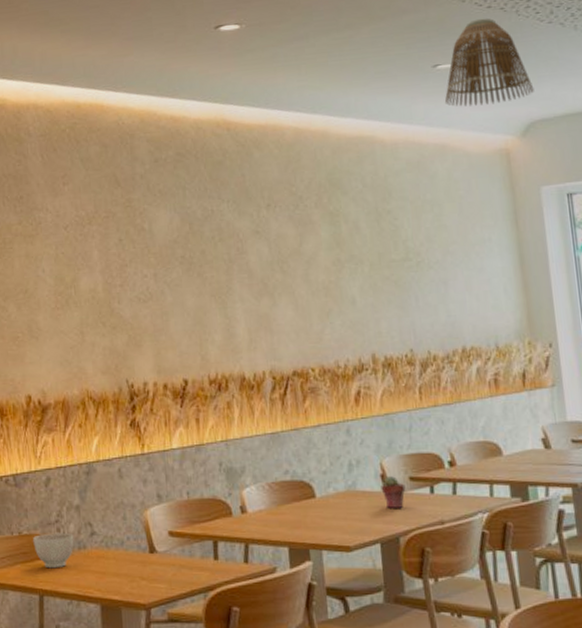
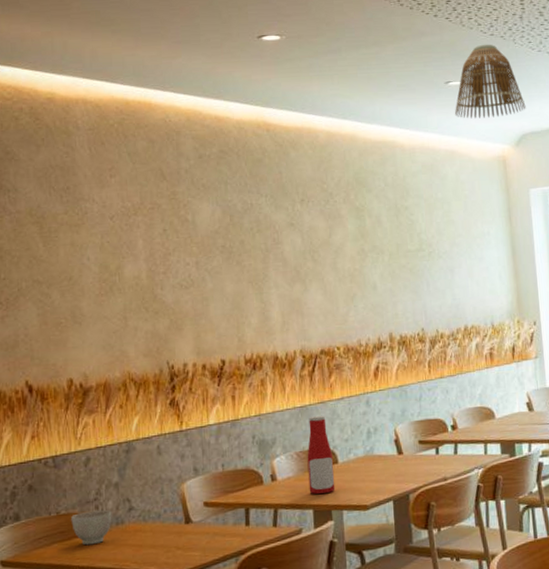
bottle: none [280,443,313,531] -> present [307,415,335,495]
potted succulent: present [380,476,406,508] -> none [394,441,416,469]

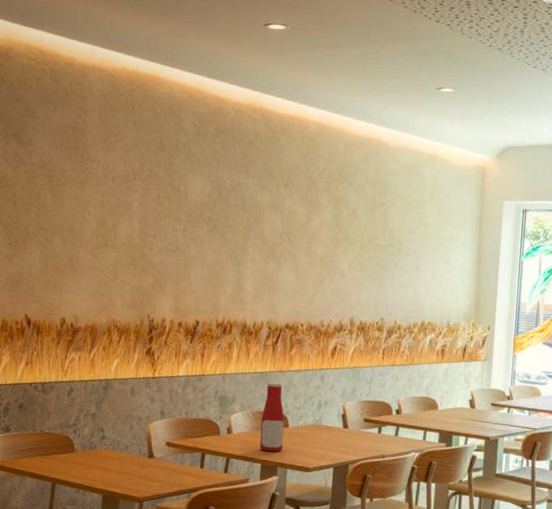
bowl: present [71,510,112,546] -> none [52,433,87,463]
lamp shade: present [454,44,526,119] -> none [441,54,513,128]

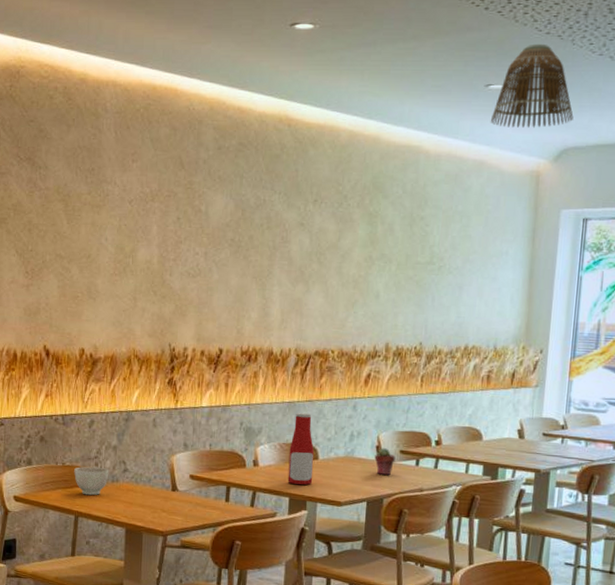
bowl: none [52,433,87,463] -> present [74,466,109,496]
potted succulent: none [340,416,360,442] -> present [374,448,396,475]
lamp shade: none [441,54,513,128] -> present [490,43,574,128]

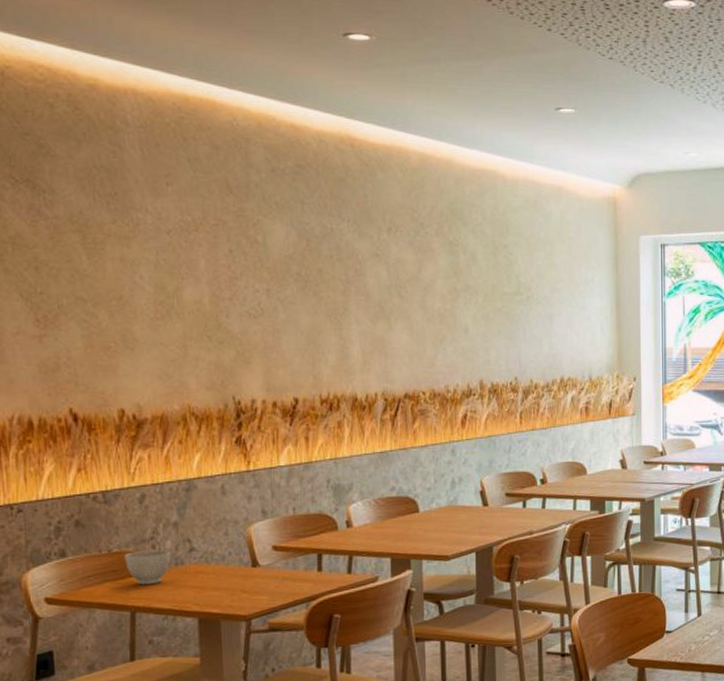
bottle: present [287,412,314,486] -> none [386,462,415,543]
potted succulent: present [374,448,396,475] -> none [479,492,502,521]
lamp shade: present [490,43,574,128] -> none [563,68,642,154]

